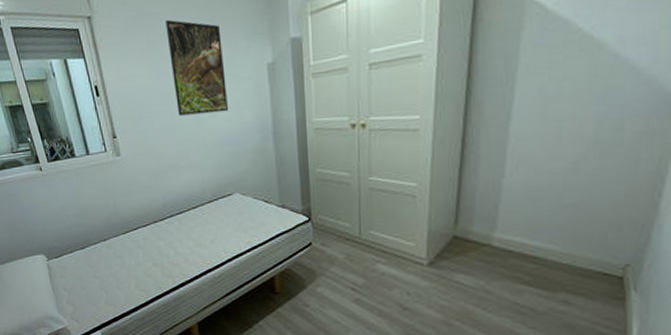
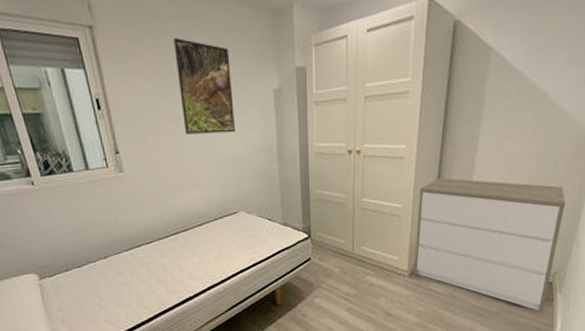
dresser: none [433,151,640,317] -> present [413,178,566,314]

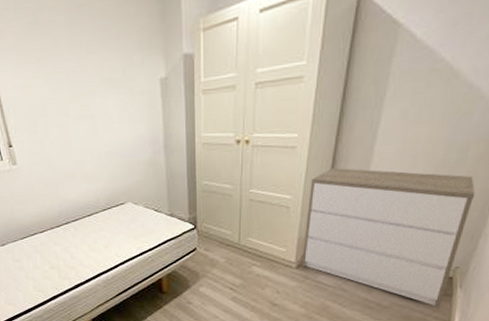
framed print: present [173,37,235,134] -> none [60,28,122,127]

